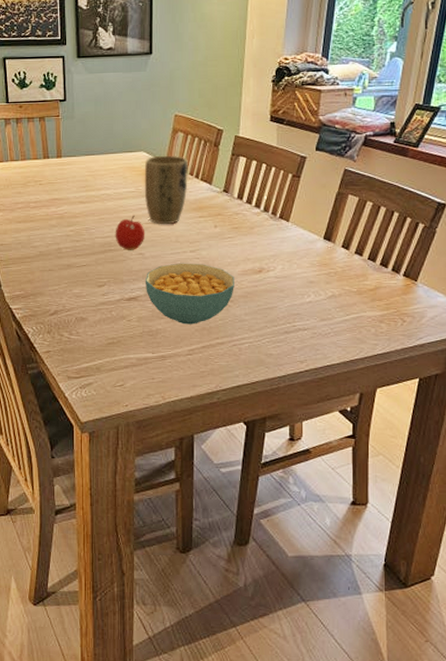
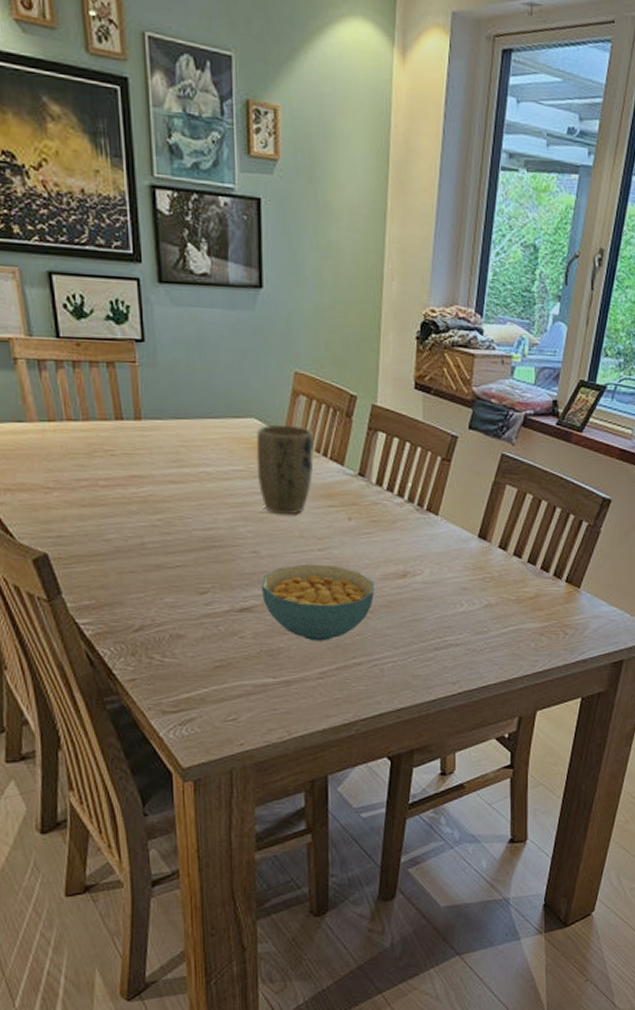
fruit: present [115,215,145,250] -> none [219,501,260,547]

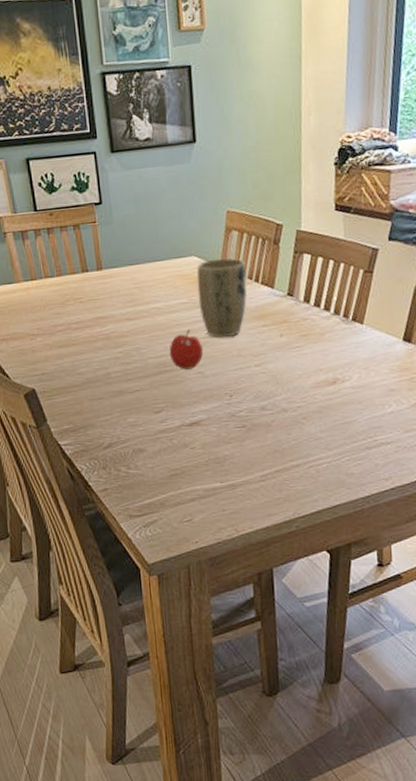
fruit: none [219,501,260,547] -> present [169,329,204,370]
cereal bowl: present [261,564,374,641] -> none [206,378,307,448]

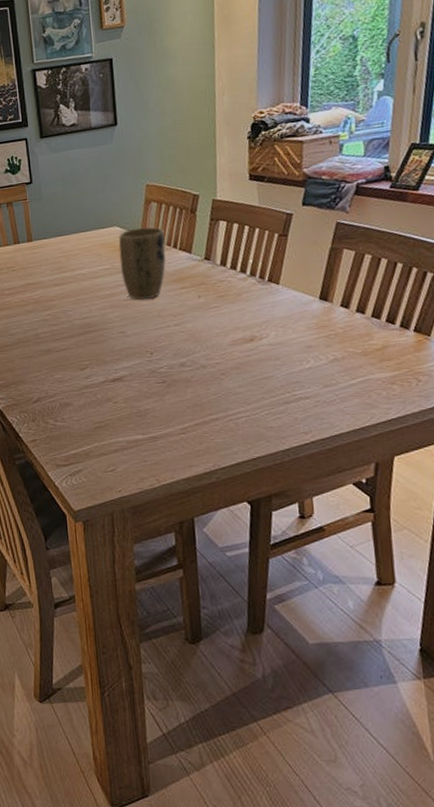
fruit: present [169,329,204,370] -> none [93,292,125,330]

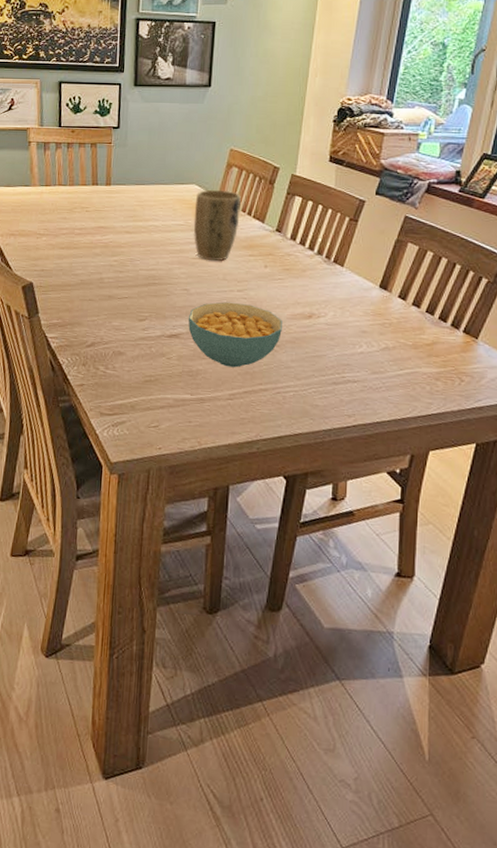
cereal bowl: none [128,337,225,402] -> present [188,302,282,368]

